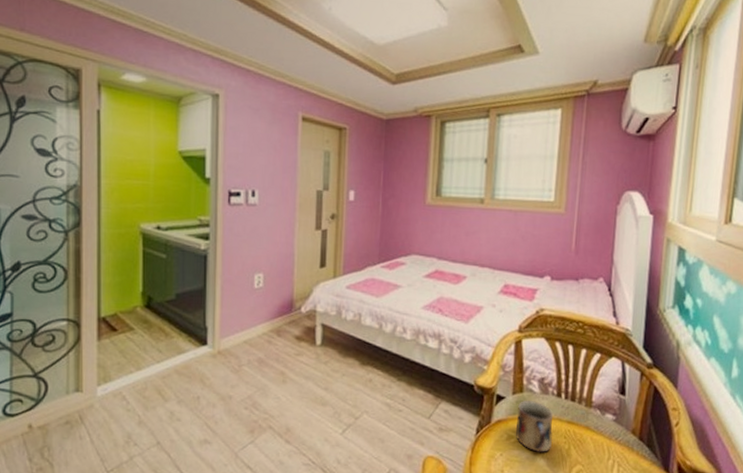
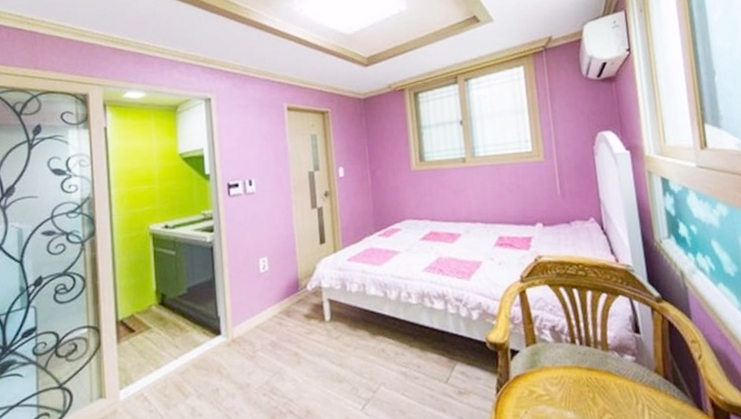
mug: present [515,401,553,452] -> none [534,351,576,405]

